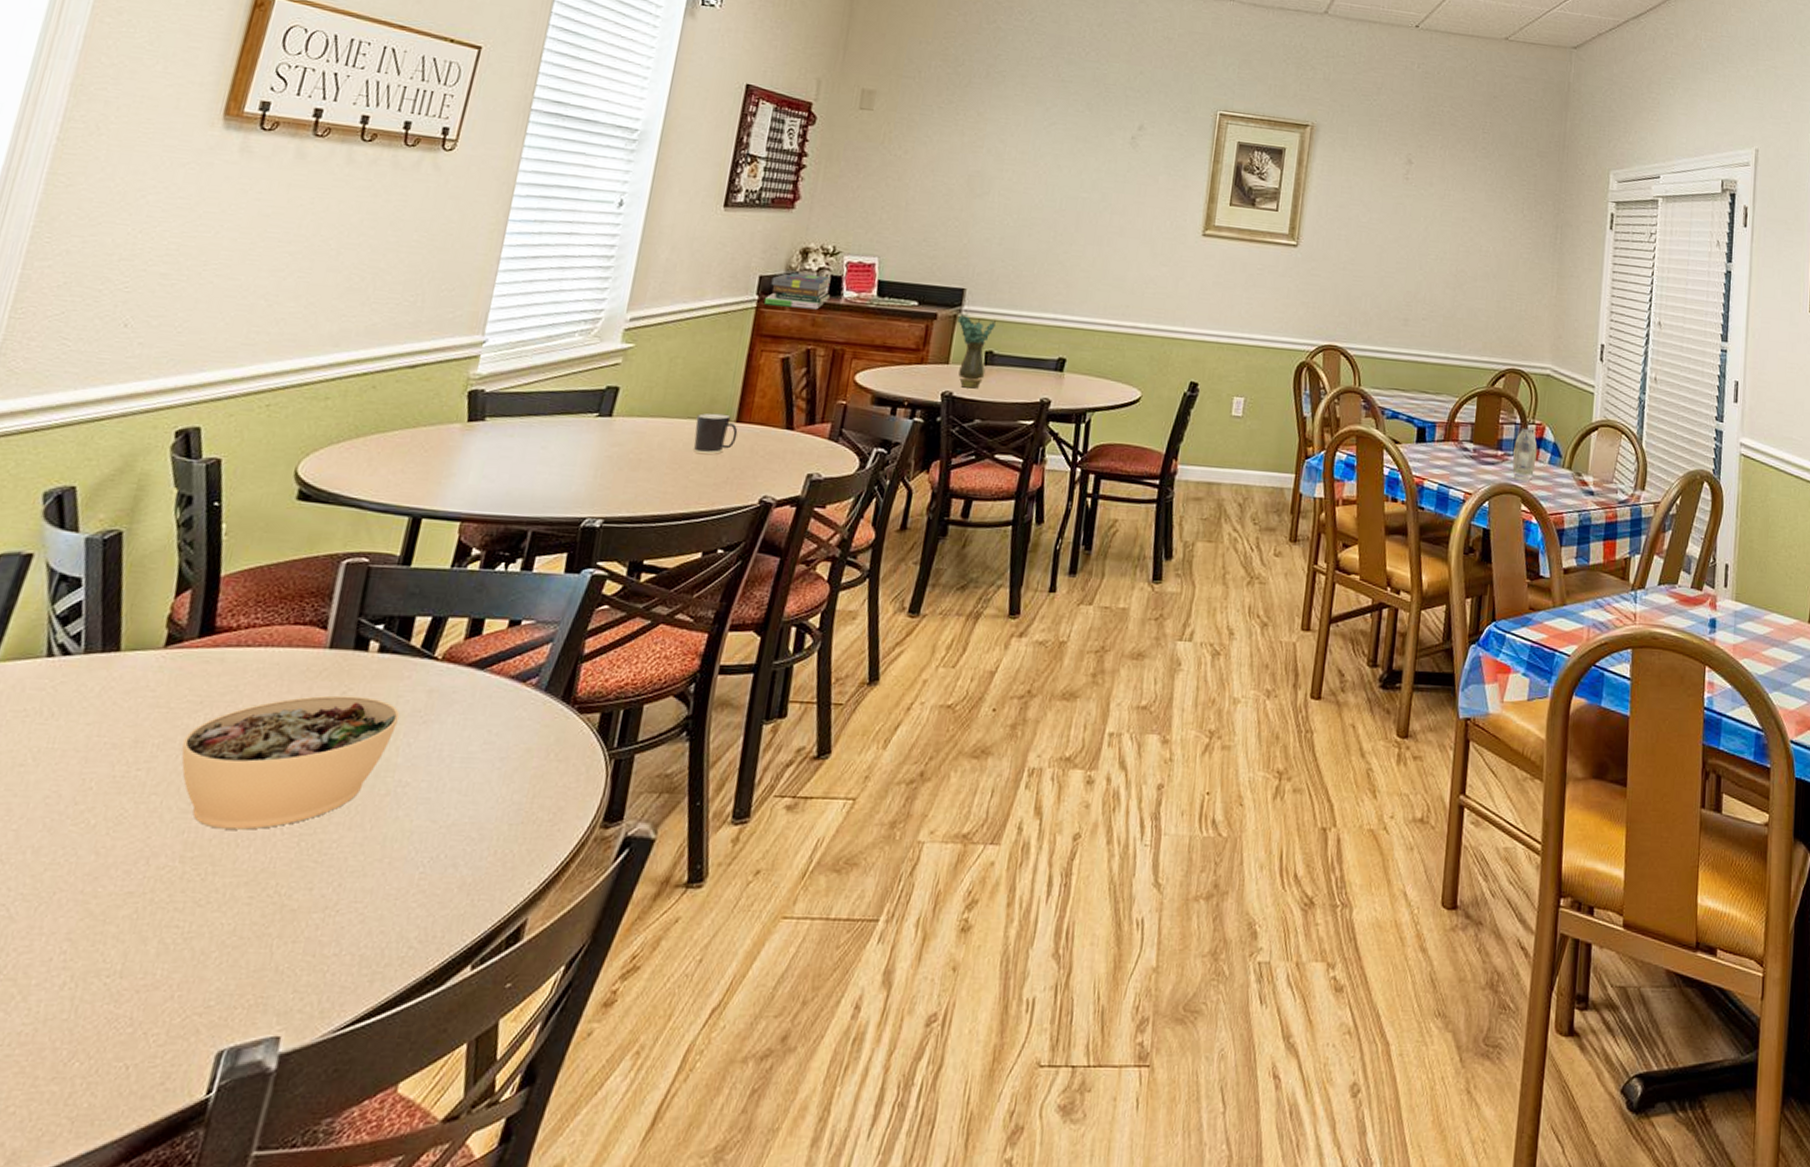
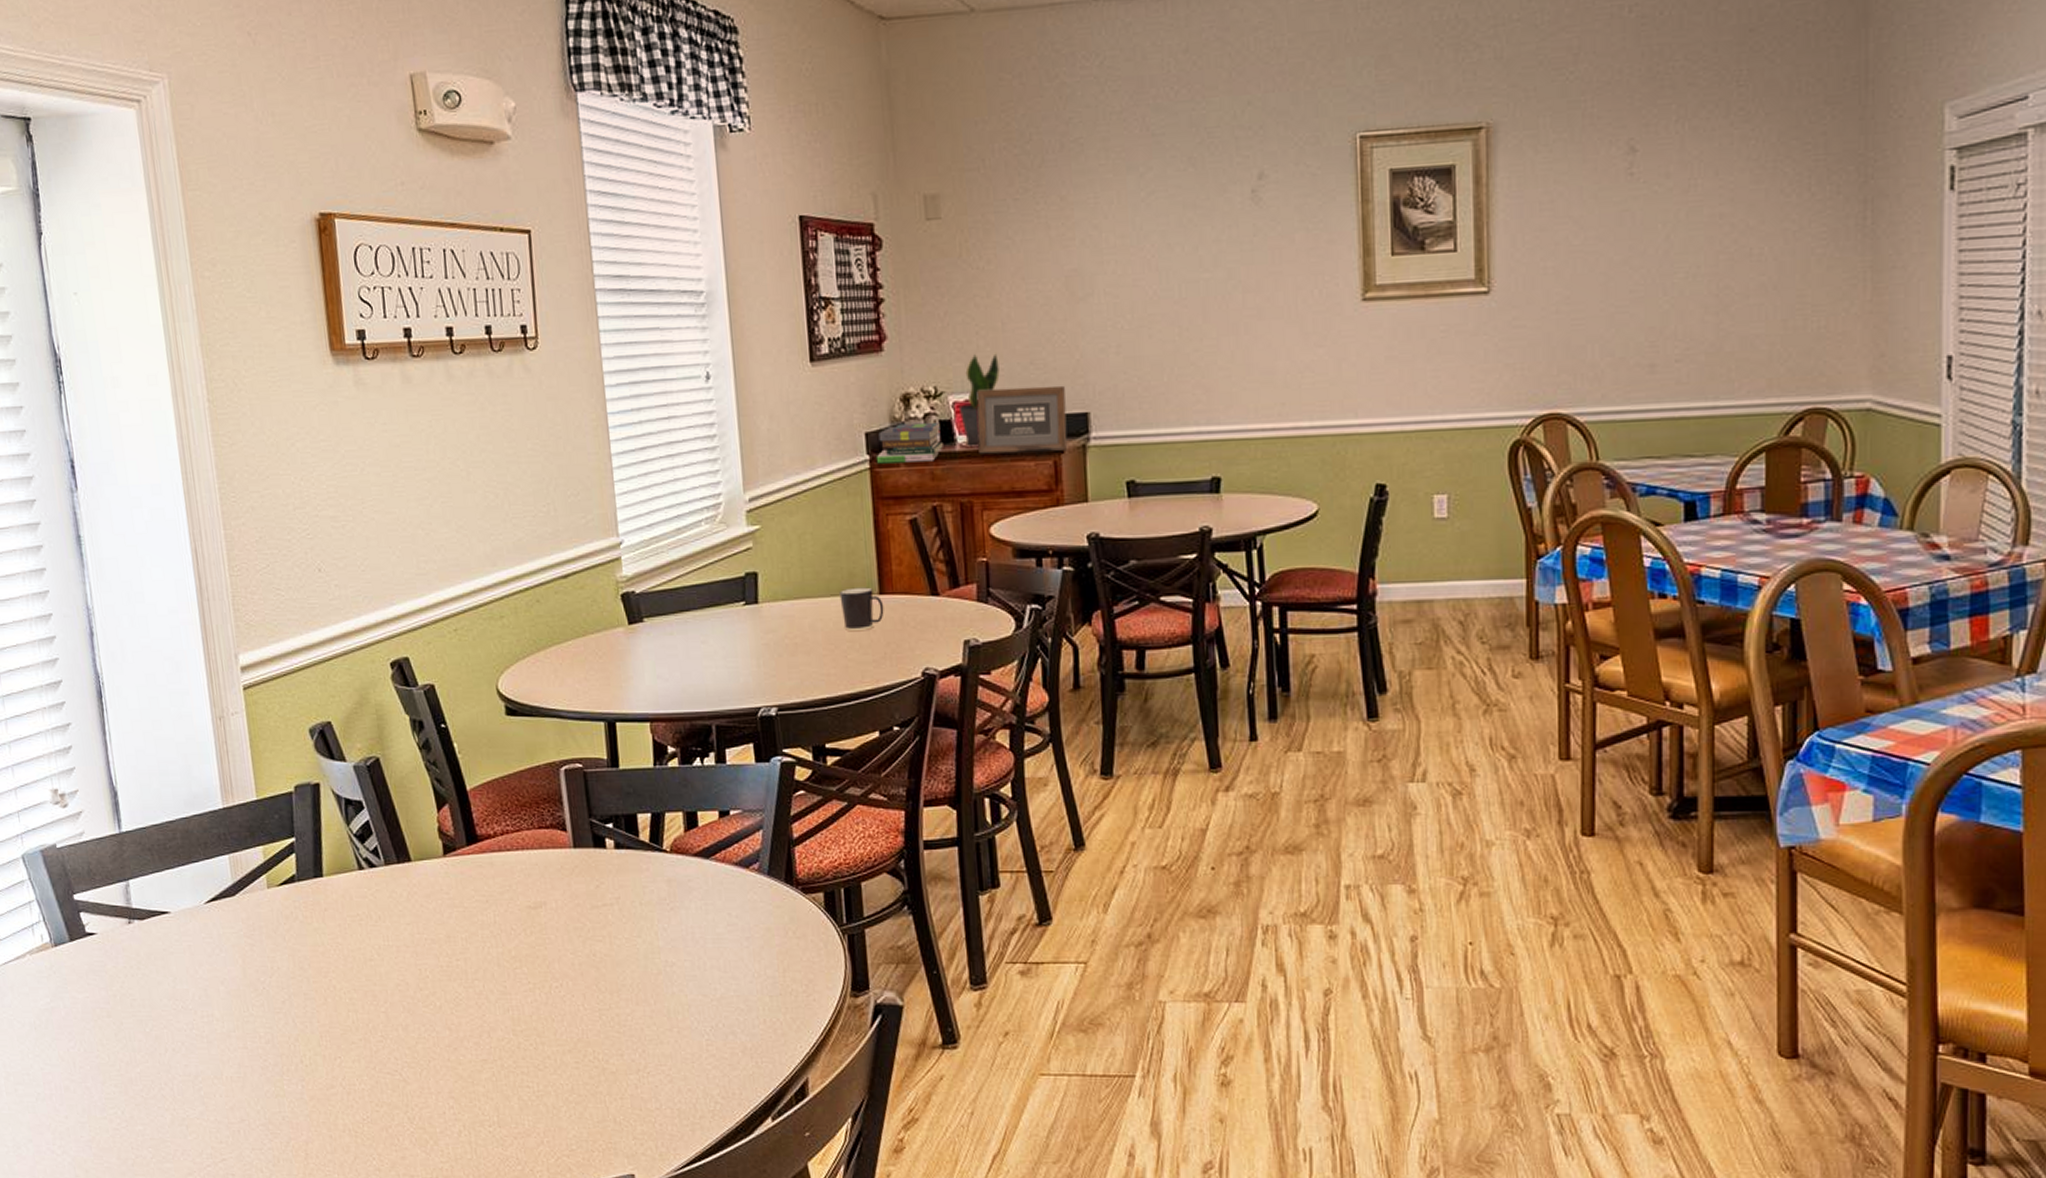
salad: present [181,695,400,830] -> none [483,889,650,1007]
potted plant: none [851,224,897,303] -> present [958,353,1000,447]
picture frame: none [860,255,949,319] -> present [976,385,1067,454]
vase: present [958,311,996,389] -> none [1088,439,1131,526]
vase: present [1512,428,1537,483] -> none [1824,484,1860,555]

